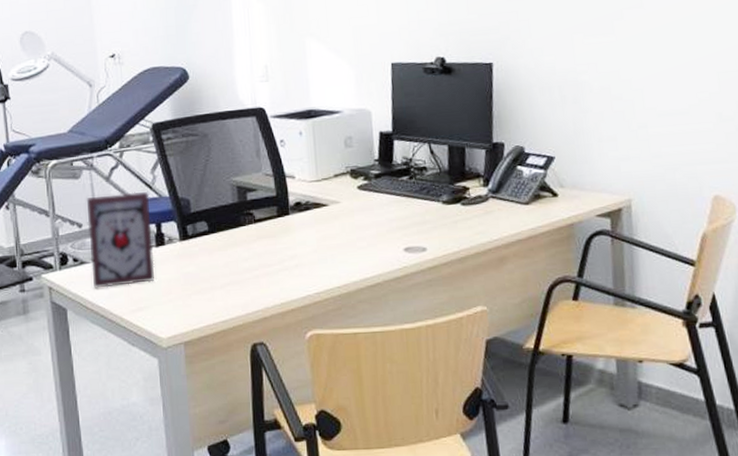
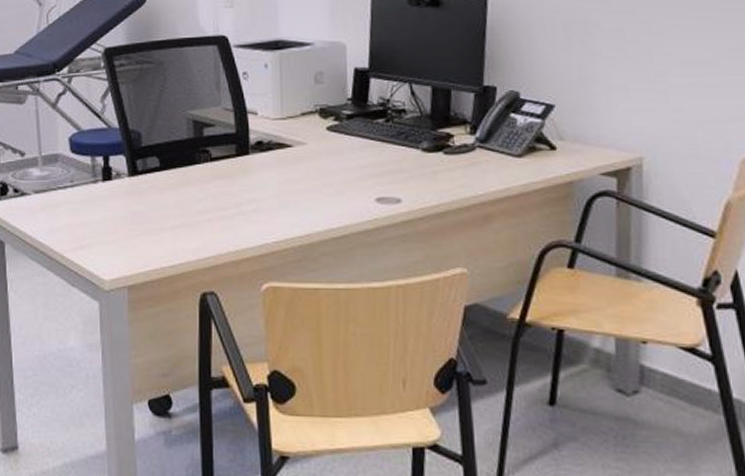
picture frame: present [86,192,155,289] -> none [30,121,100,222]

